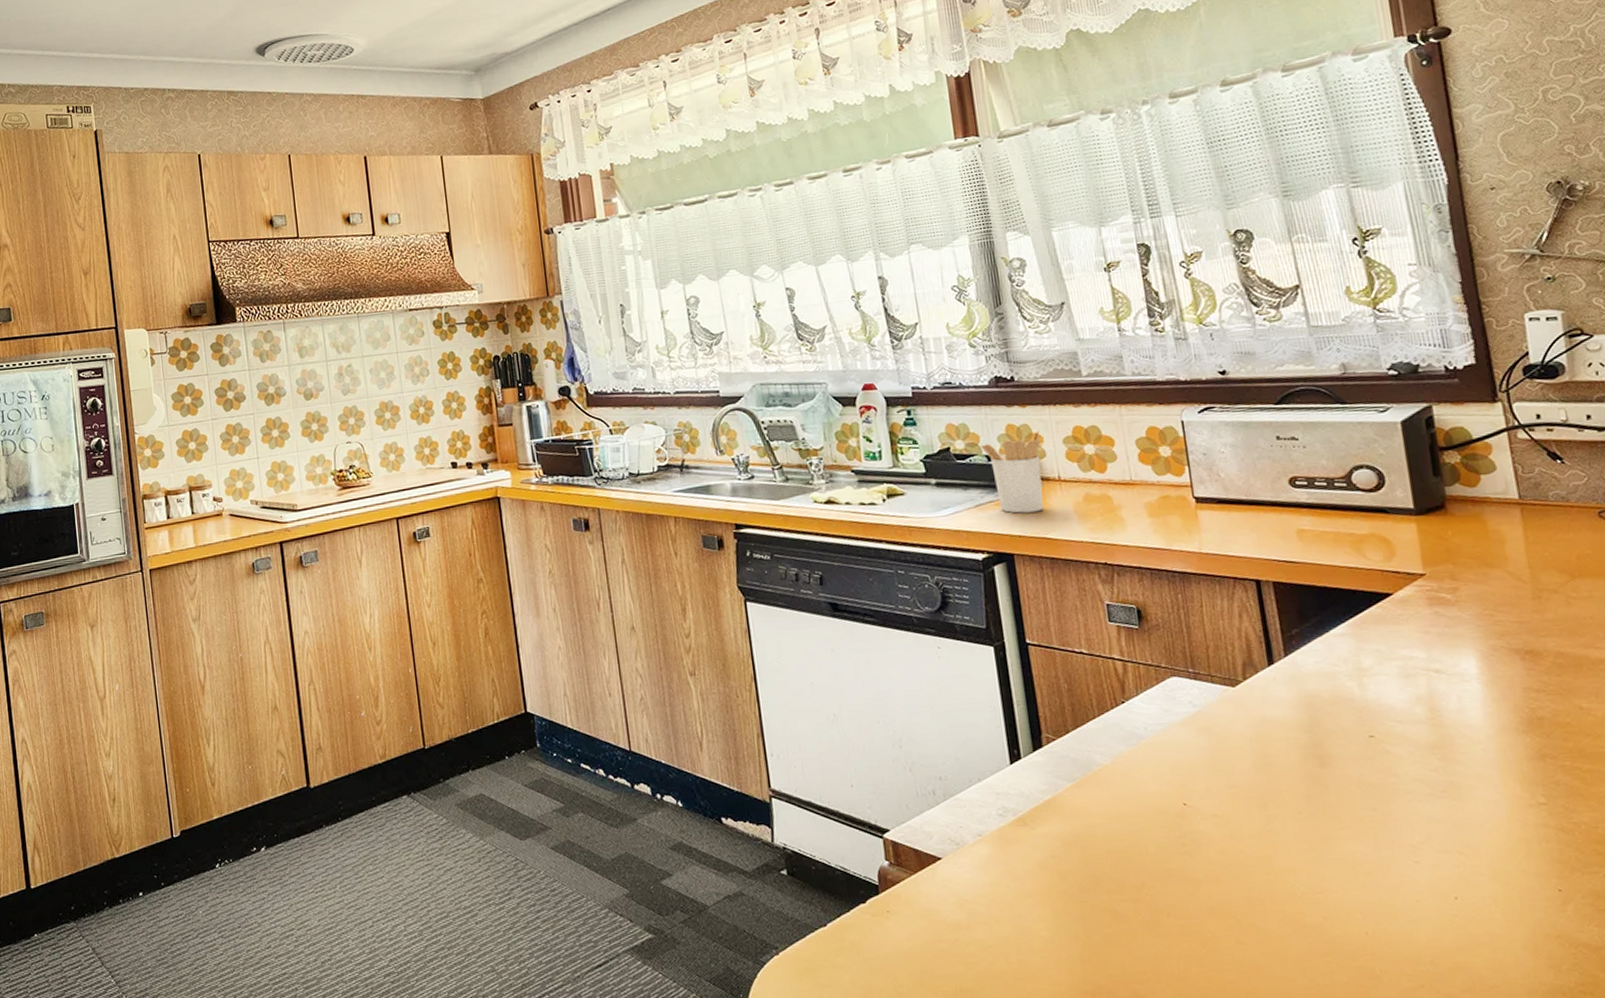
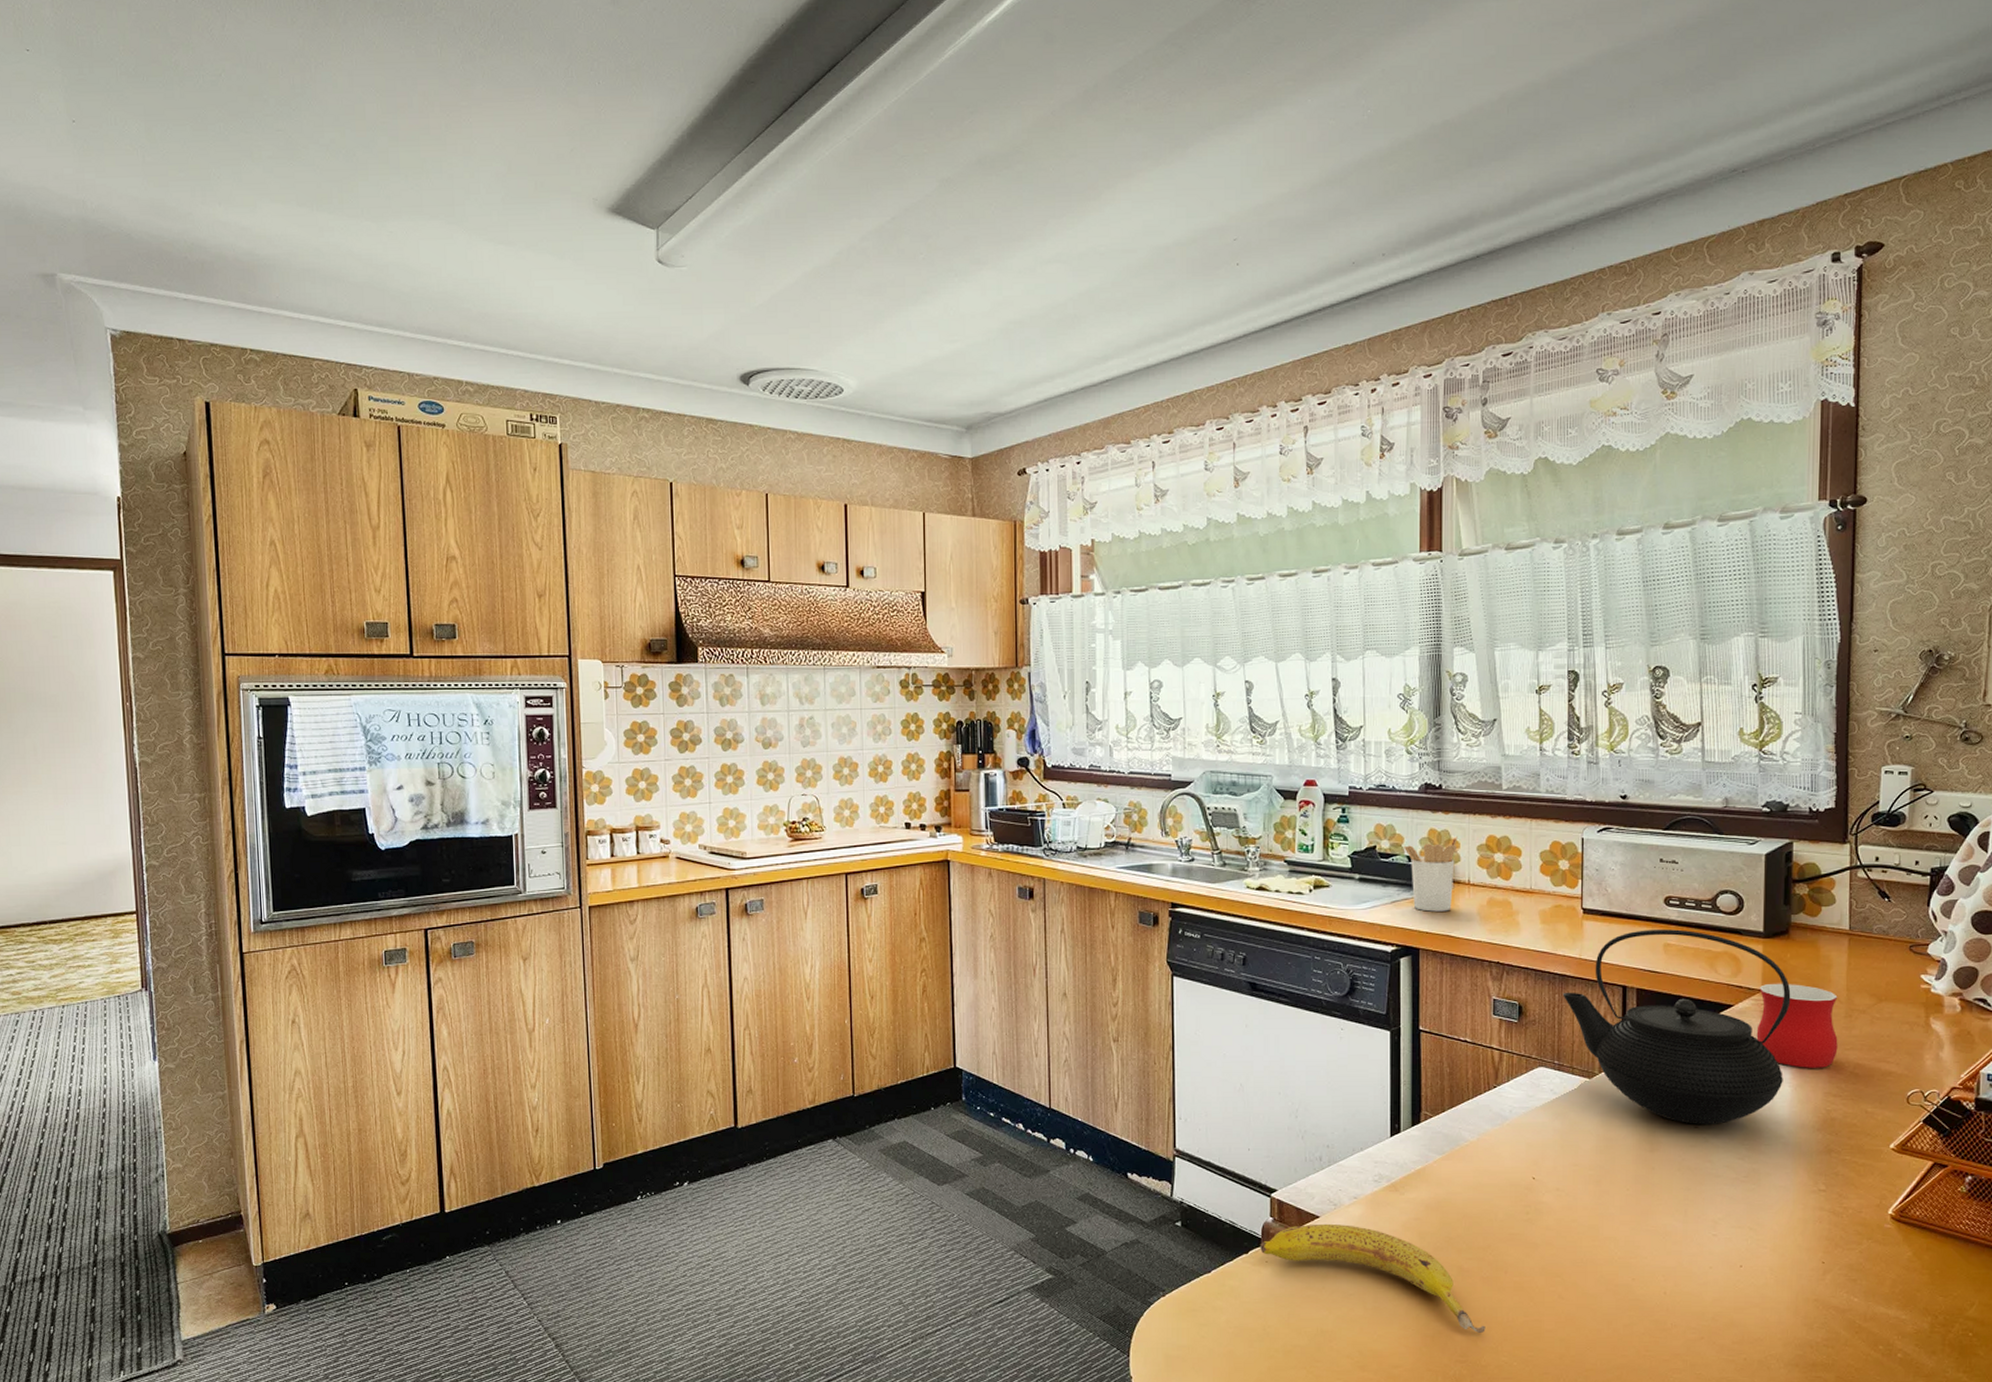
fruit: none [878,865,1155,988] -> present [1260,1223,1486,1334]
teapot: none [1186,512,1470,733] -> present [1562,929,1791,1124]
mug: none [1420,564,1531,661] -> present [1756,983,1838,1068]

